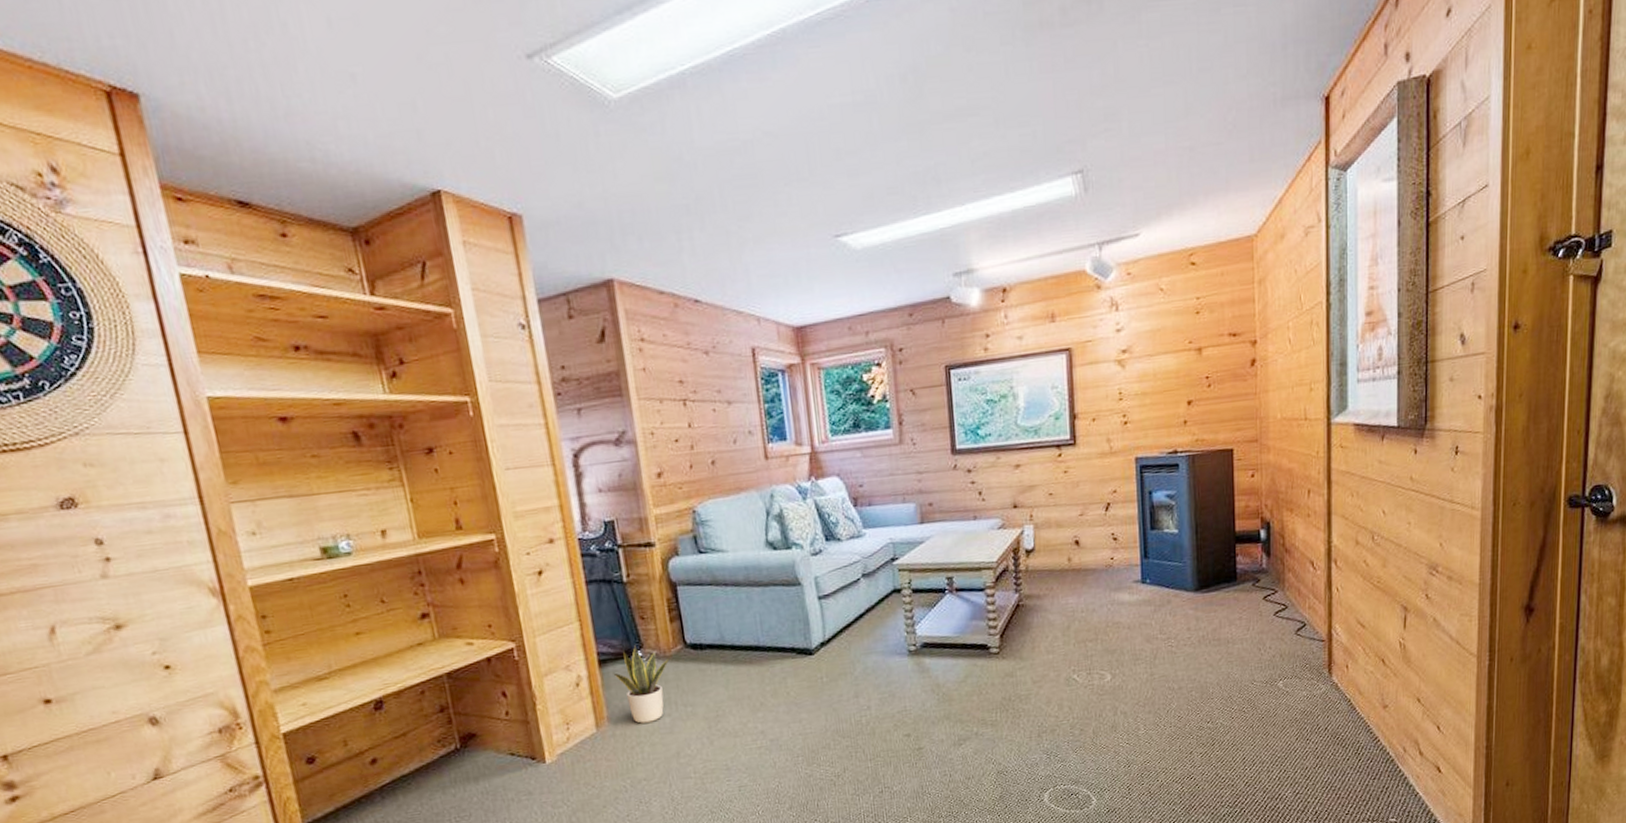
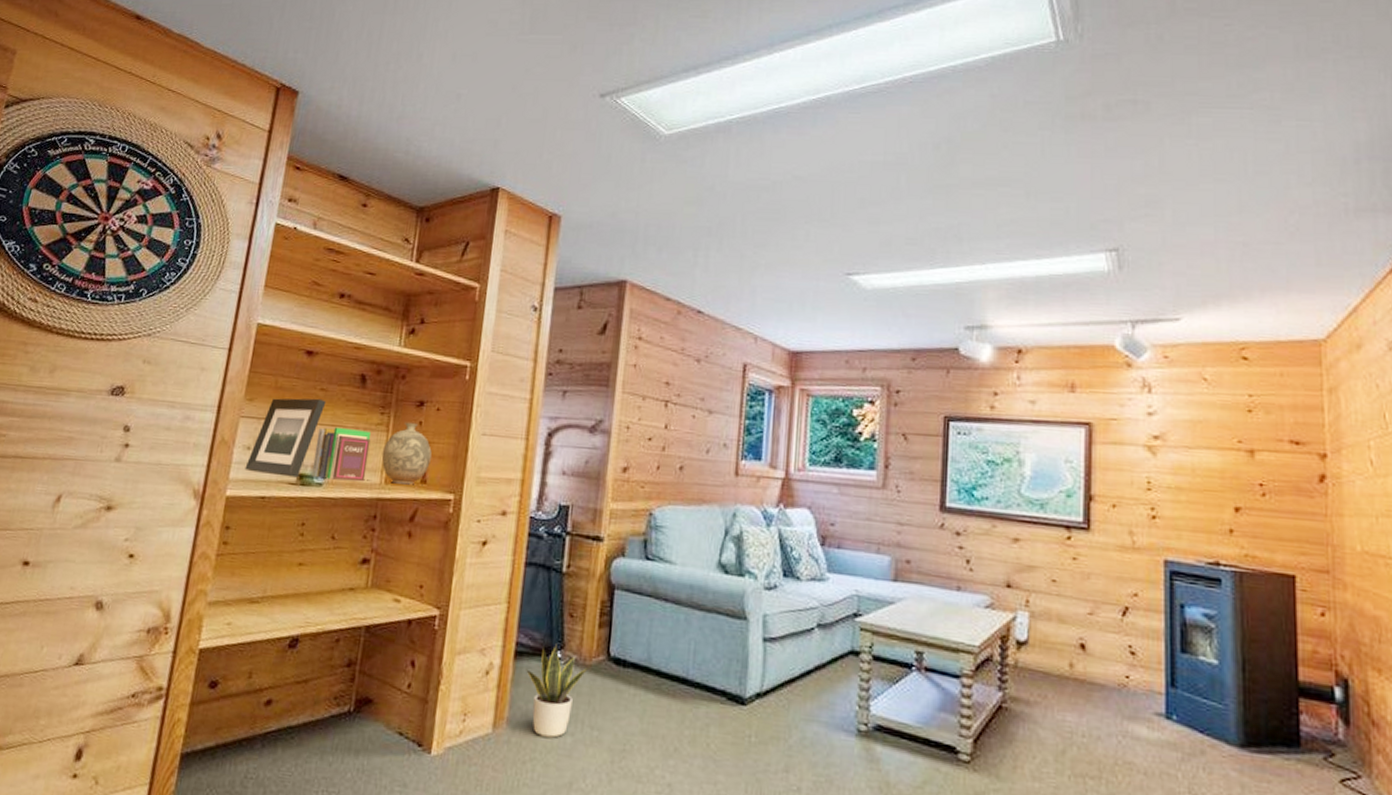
picture frame: none [257,466,324,557] -> present [244,398,327,478]
books: none [325,489,396,549] -> present [311,427,372,482]
decorative vase: none [403,471,461,536] -> present [381,422,433,485]

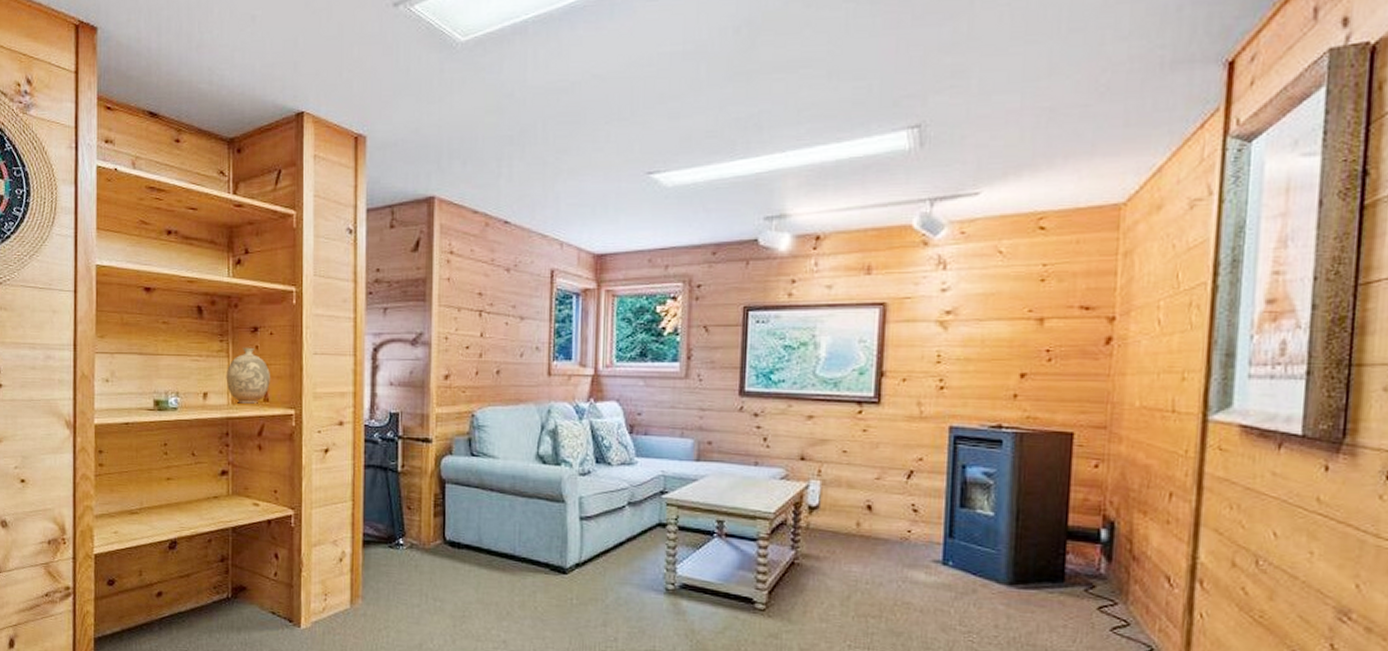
picture frame: present [244,398,327,478] -> none [107,331,170,404]
books: present [311,427,372,482] -> none [166,356,214,404]
potted plant: present [526,644,588,738] -> none [374,533,428,609]

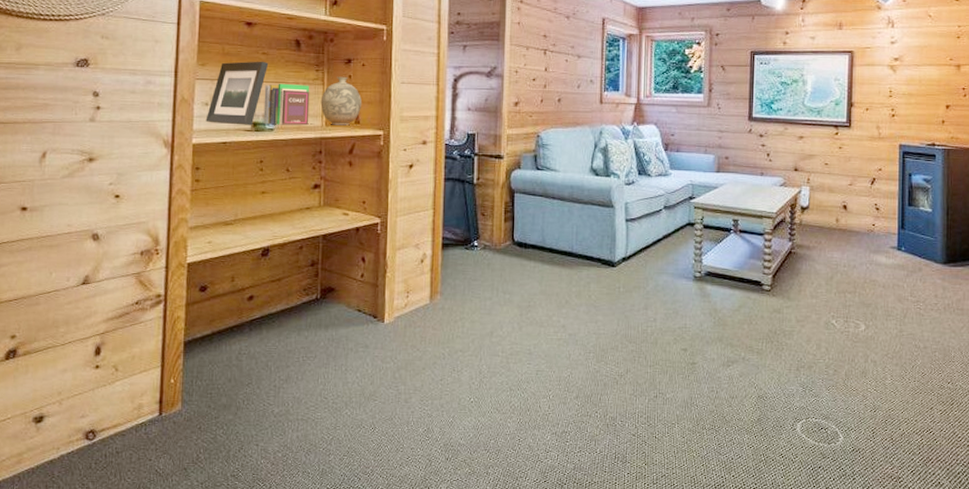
picture frame: none [107,331,170,404] -> present [205,61,269,125]
books: none [166,356,214,404] -> present [263,83,310,126]

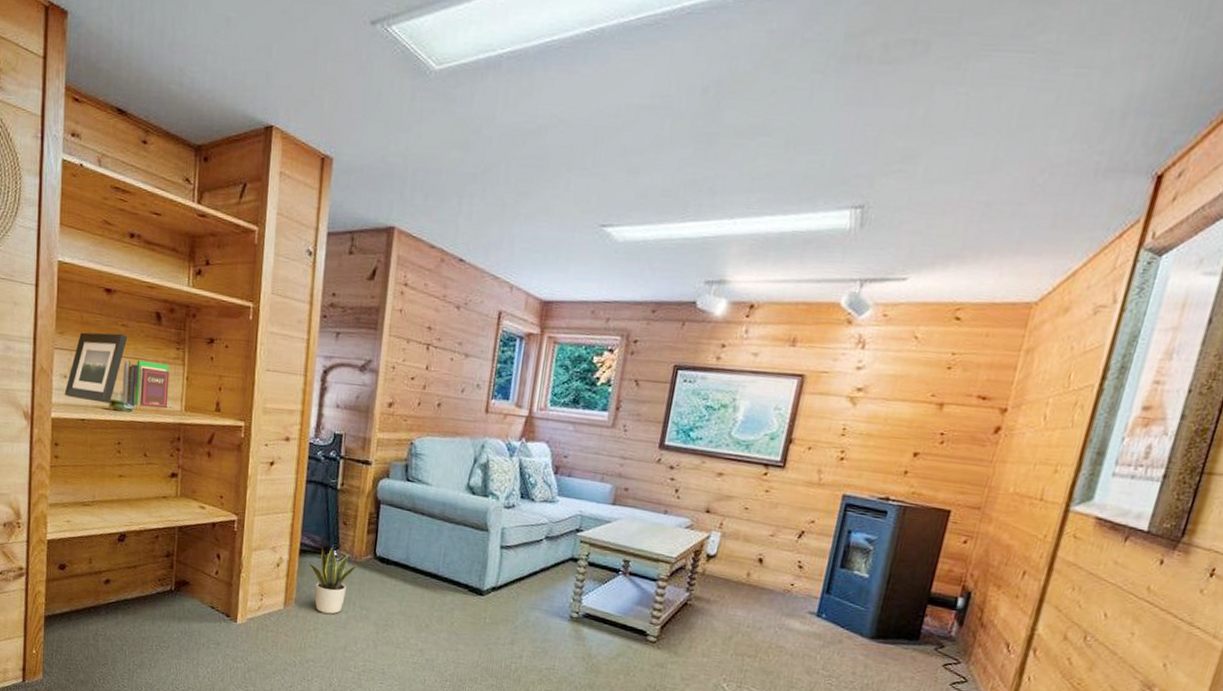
decorative vase: present [320,76,363,126] -> none [180,357,224,413]
potted plant: none [452,236,499,302] -> present [309,545,359,615]

